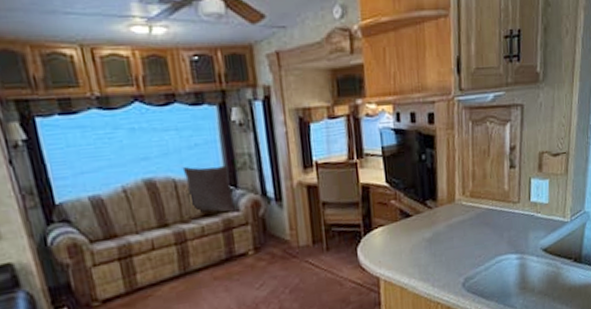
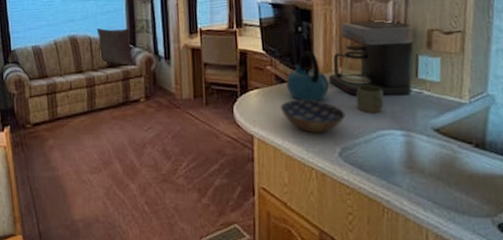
bowl: none [405,232,468,268] -> present [280,99,346,134]
kettle: none [411,180,452,235] -> present [286,50,329,101]
coffee maker: none [452,144,527,224] -> present [328,20,414,96]
mug: none [477,211,502,241] -> present [355,85,384,114]

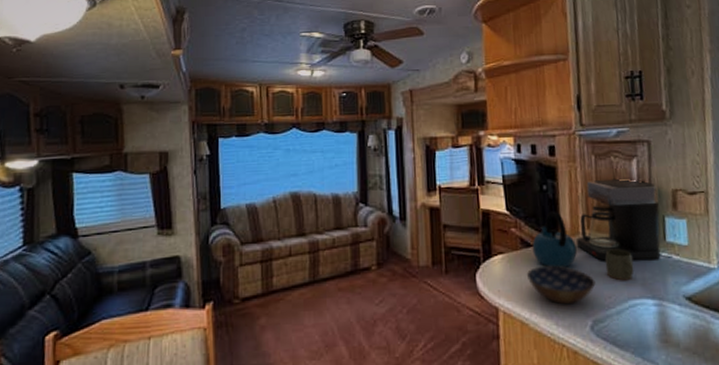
pillow: present [96,28,134,65] -> none [323,184,365,227]

